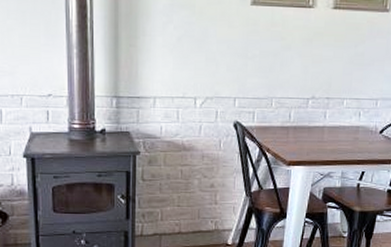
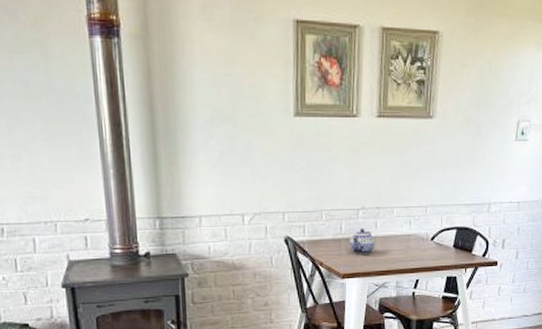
teapot: none [297,118,323,144] -> present [349,229,375,255]

